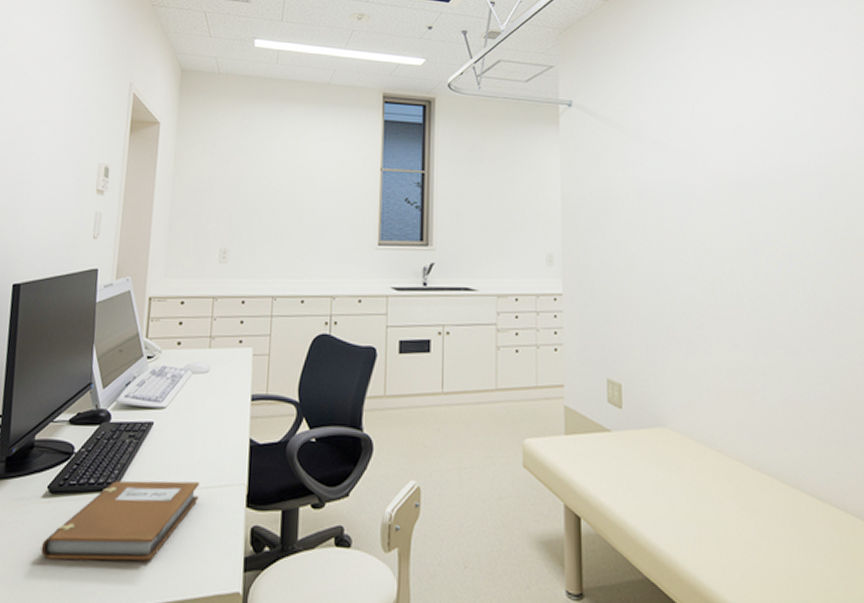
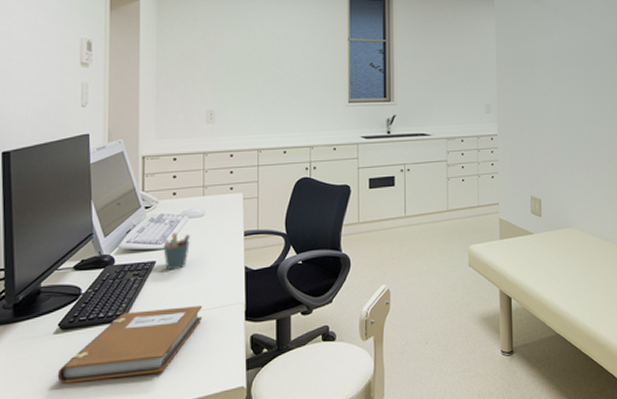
pen holder: none [162,389,193,435] -> present [162,233,191,271]

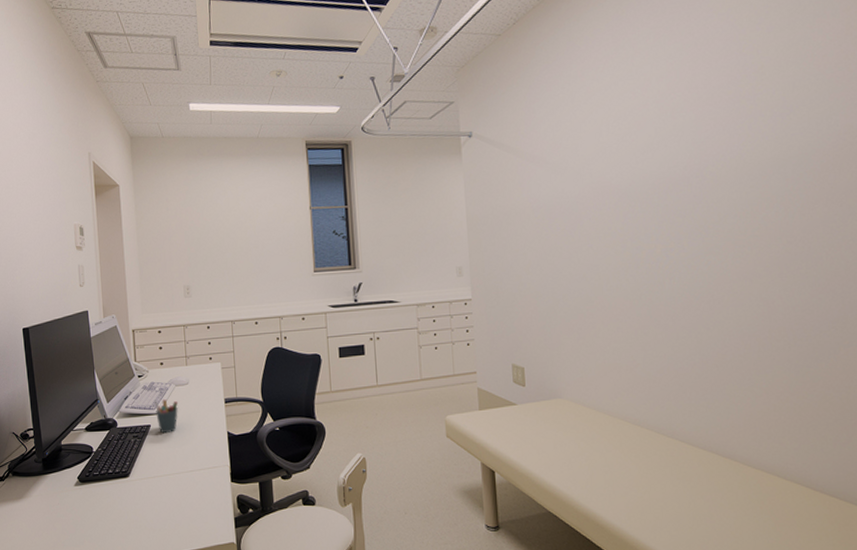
notebook: present [57,306,203,384] -> none [80,467,194,528]

